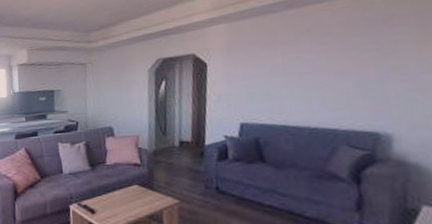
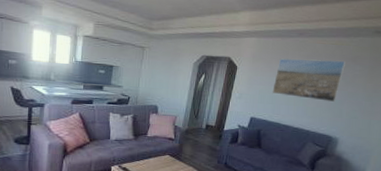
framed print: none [264,24,374,88] -> present [272,58,346,102]

